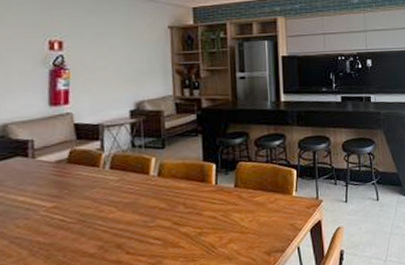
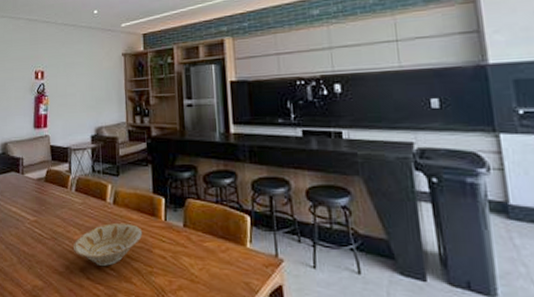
bowl: none [108,192,192,239] -> present [74,222,143,267]

